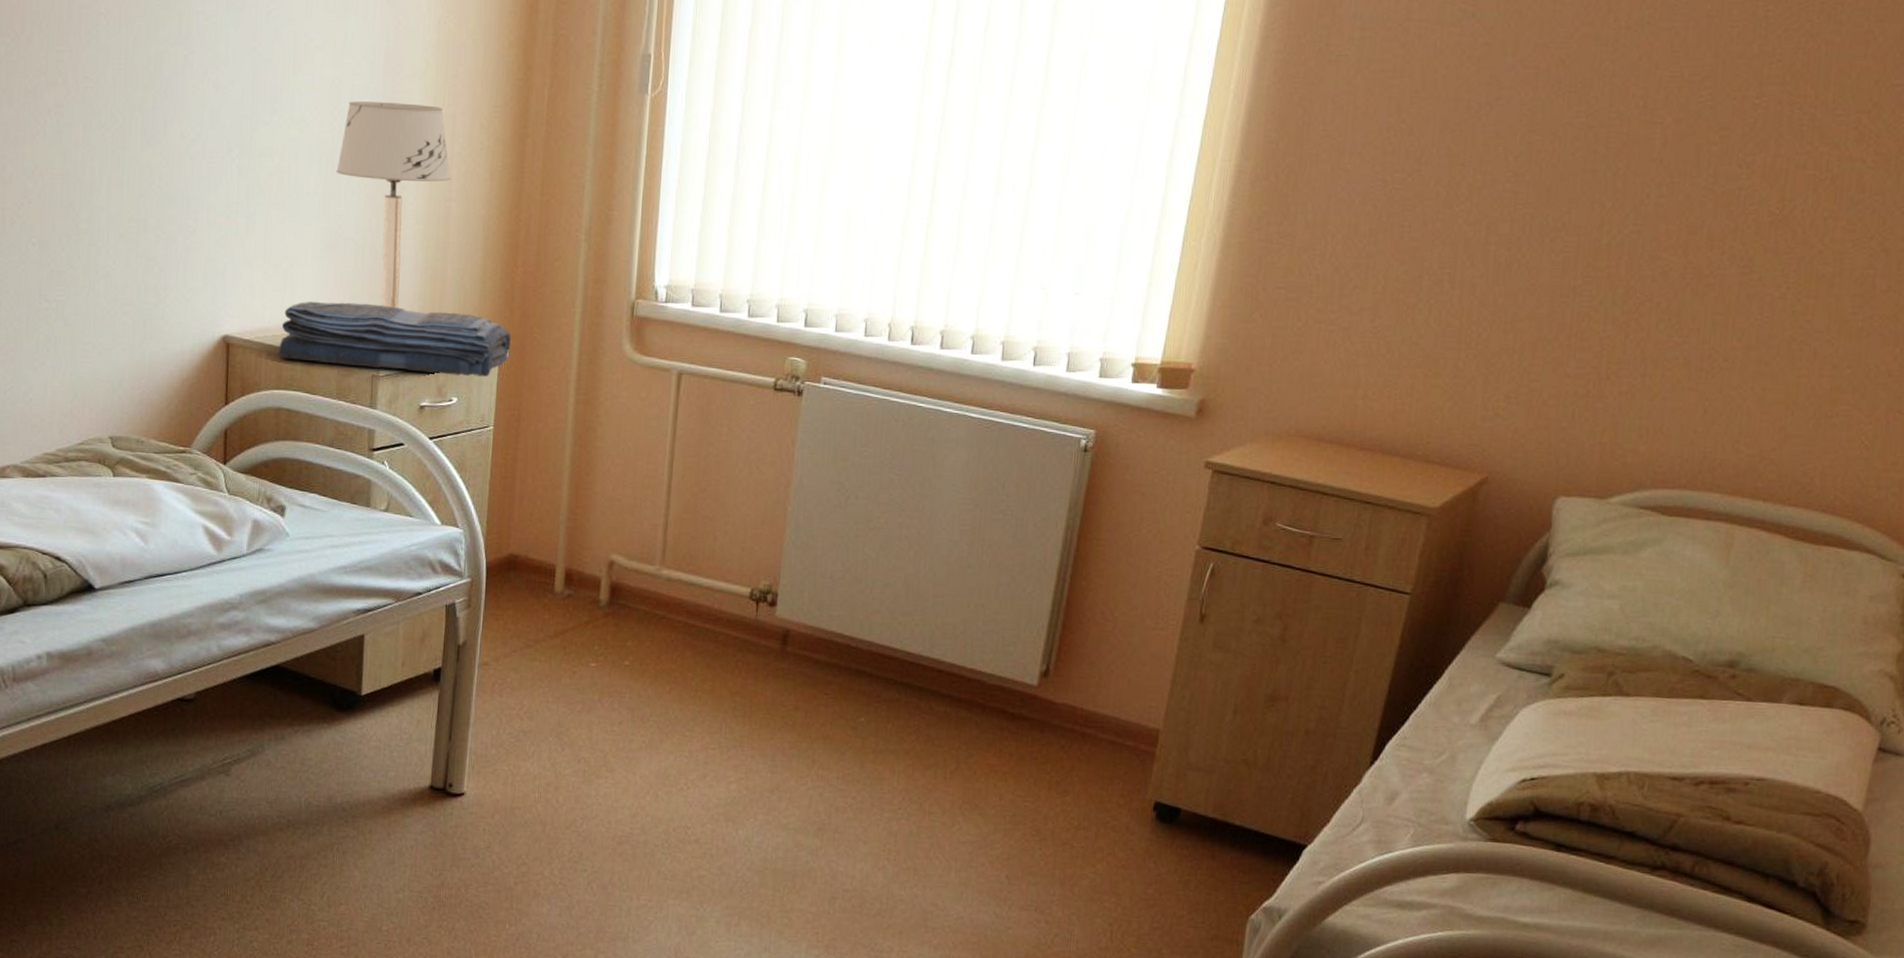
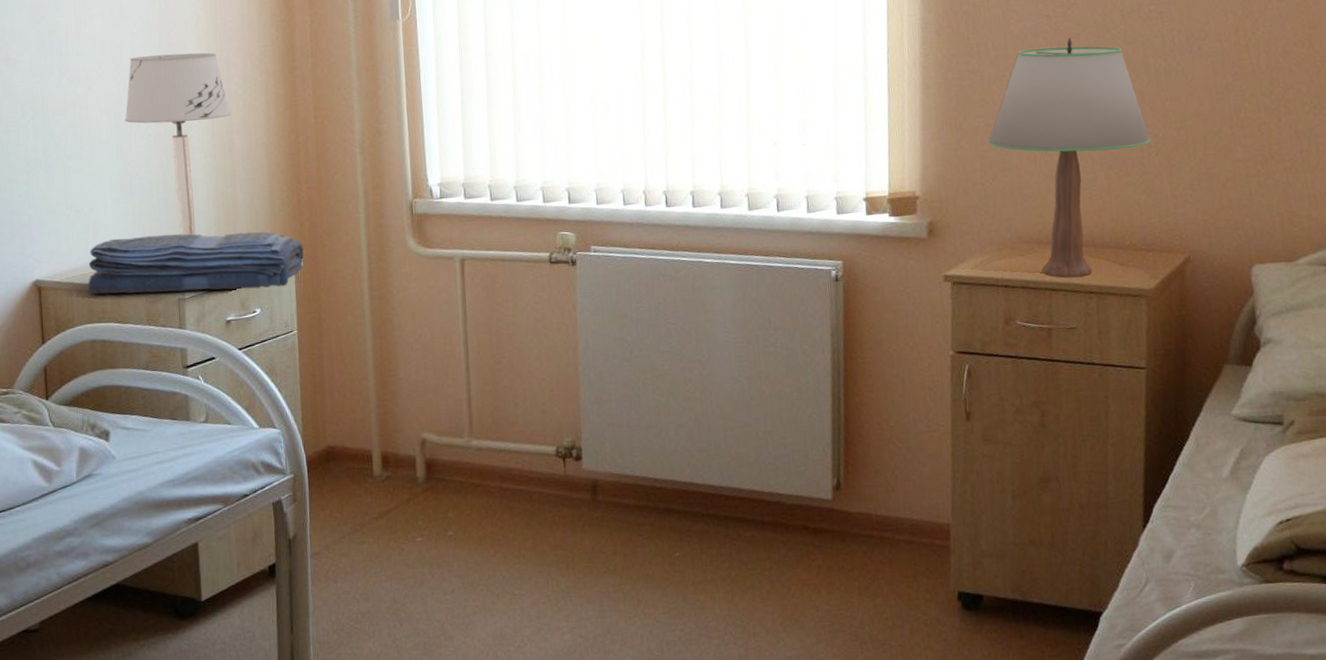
table lamp: none [1284,209,1473,485] -> present [987,37,1152,279]

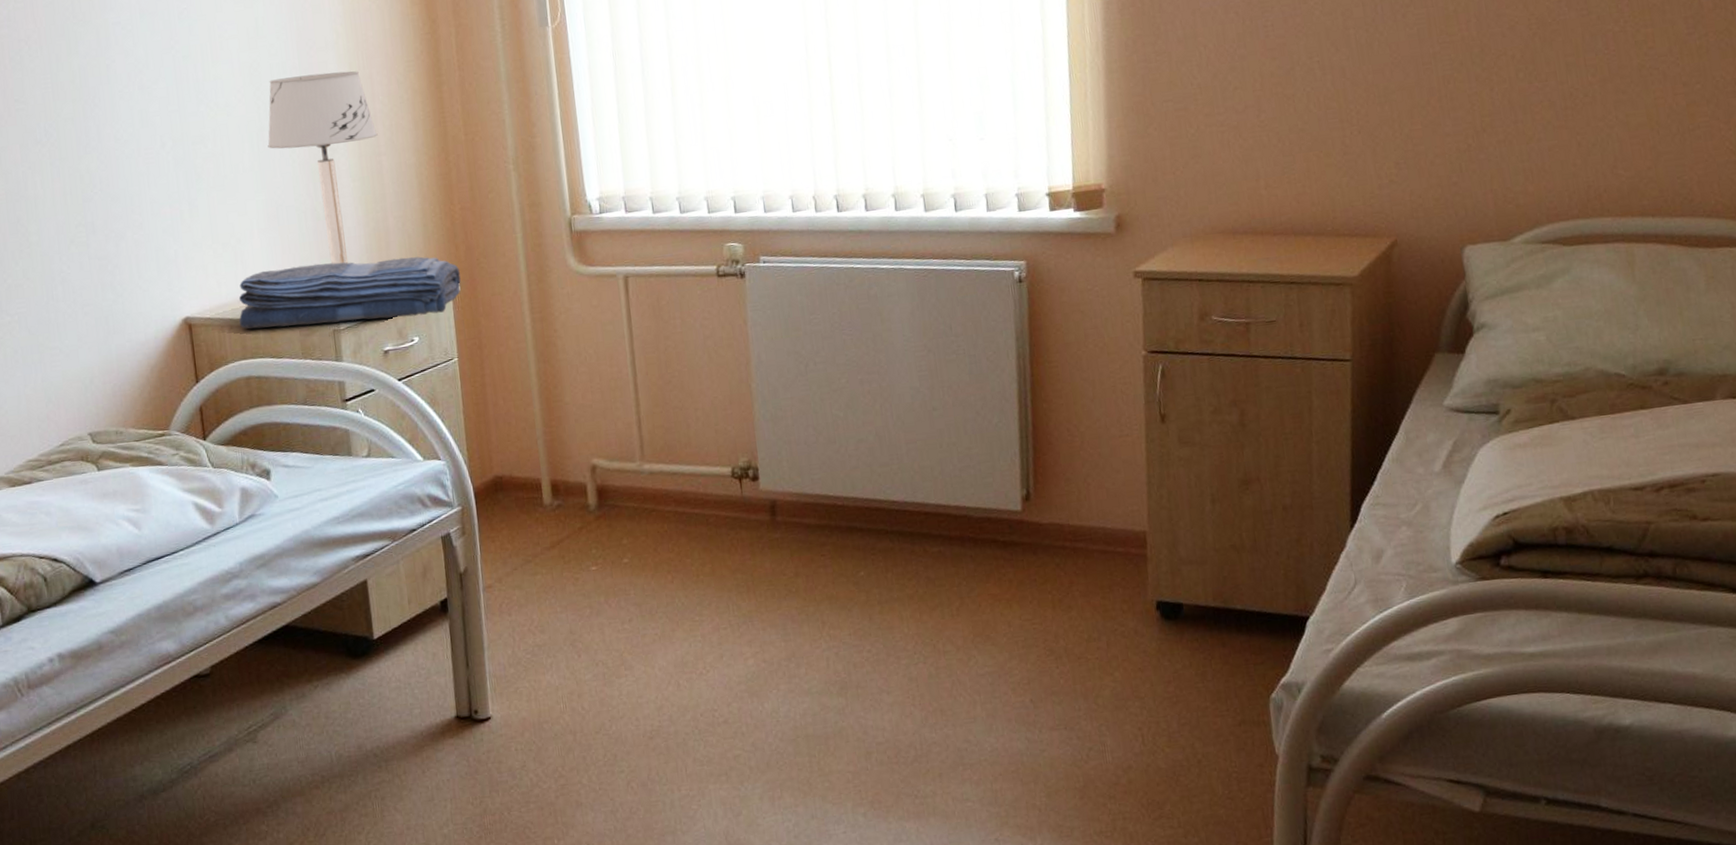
table lamp: present [987,37,1152,279] -> none [1177,11,1354,269]

